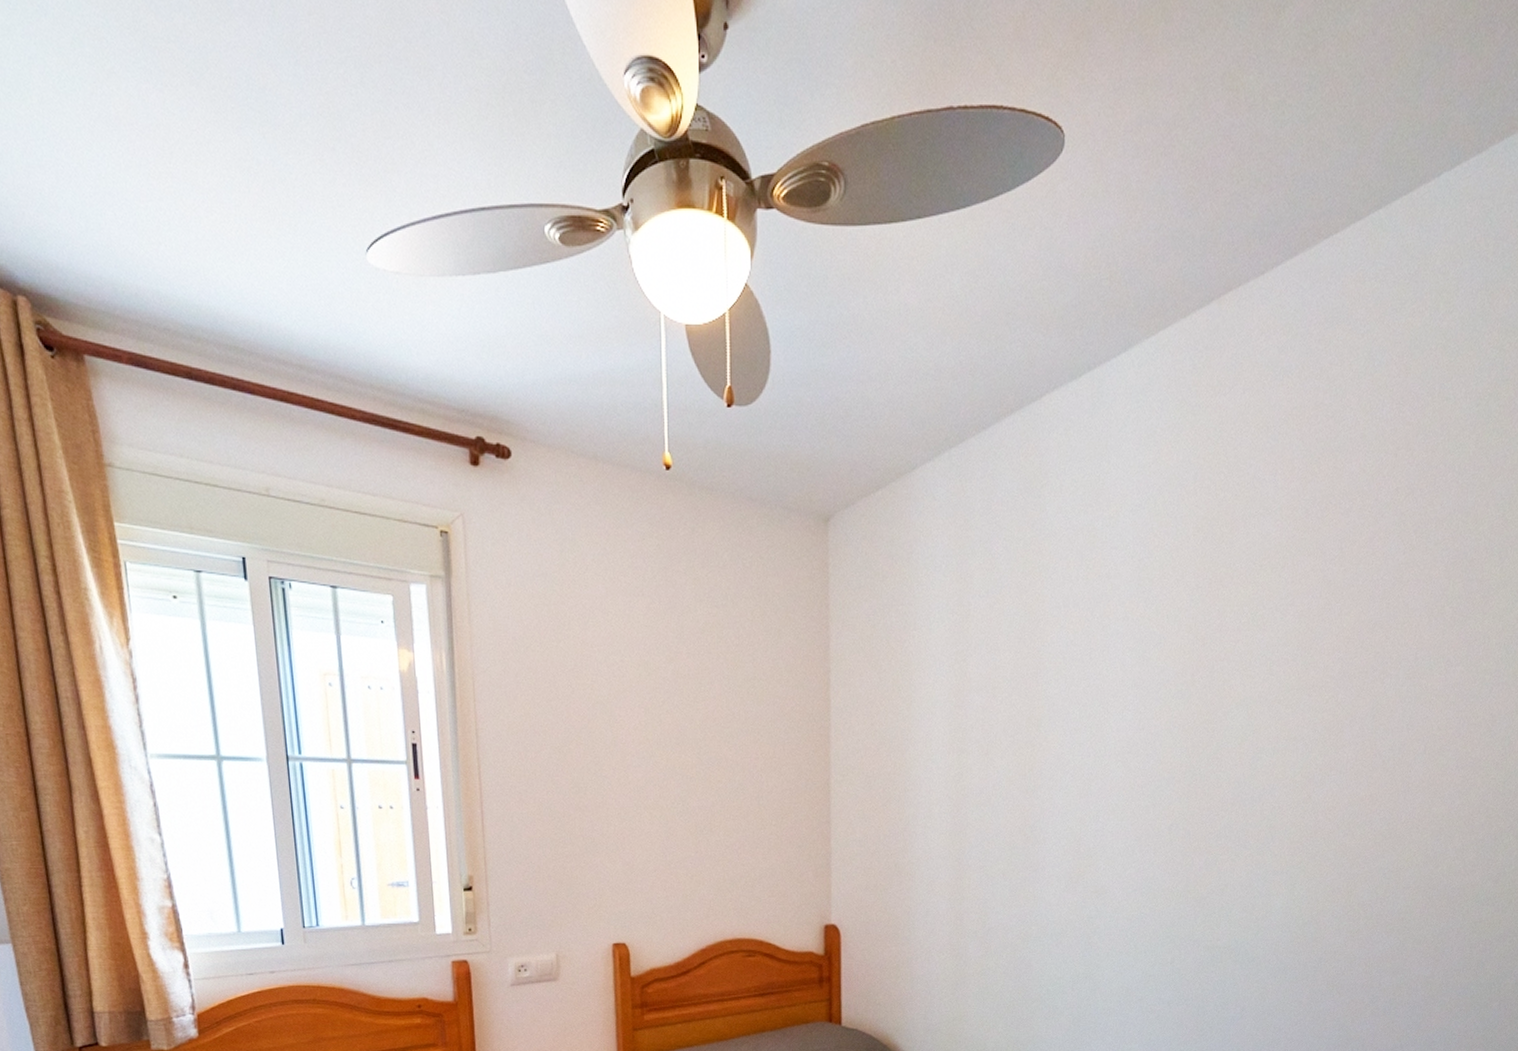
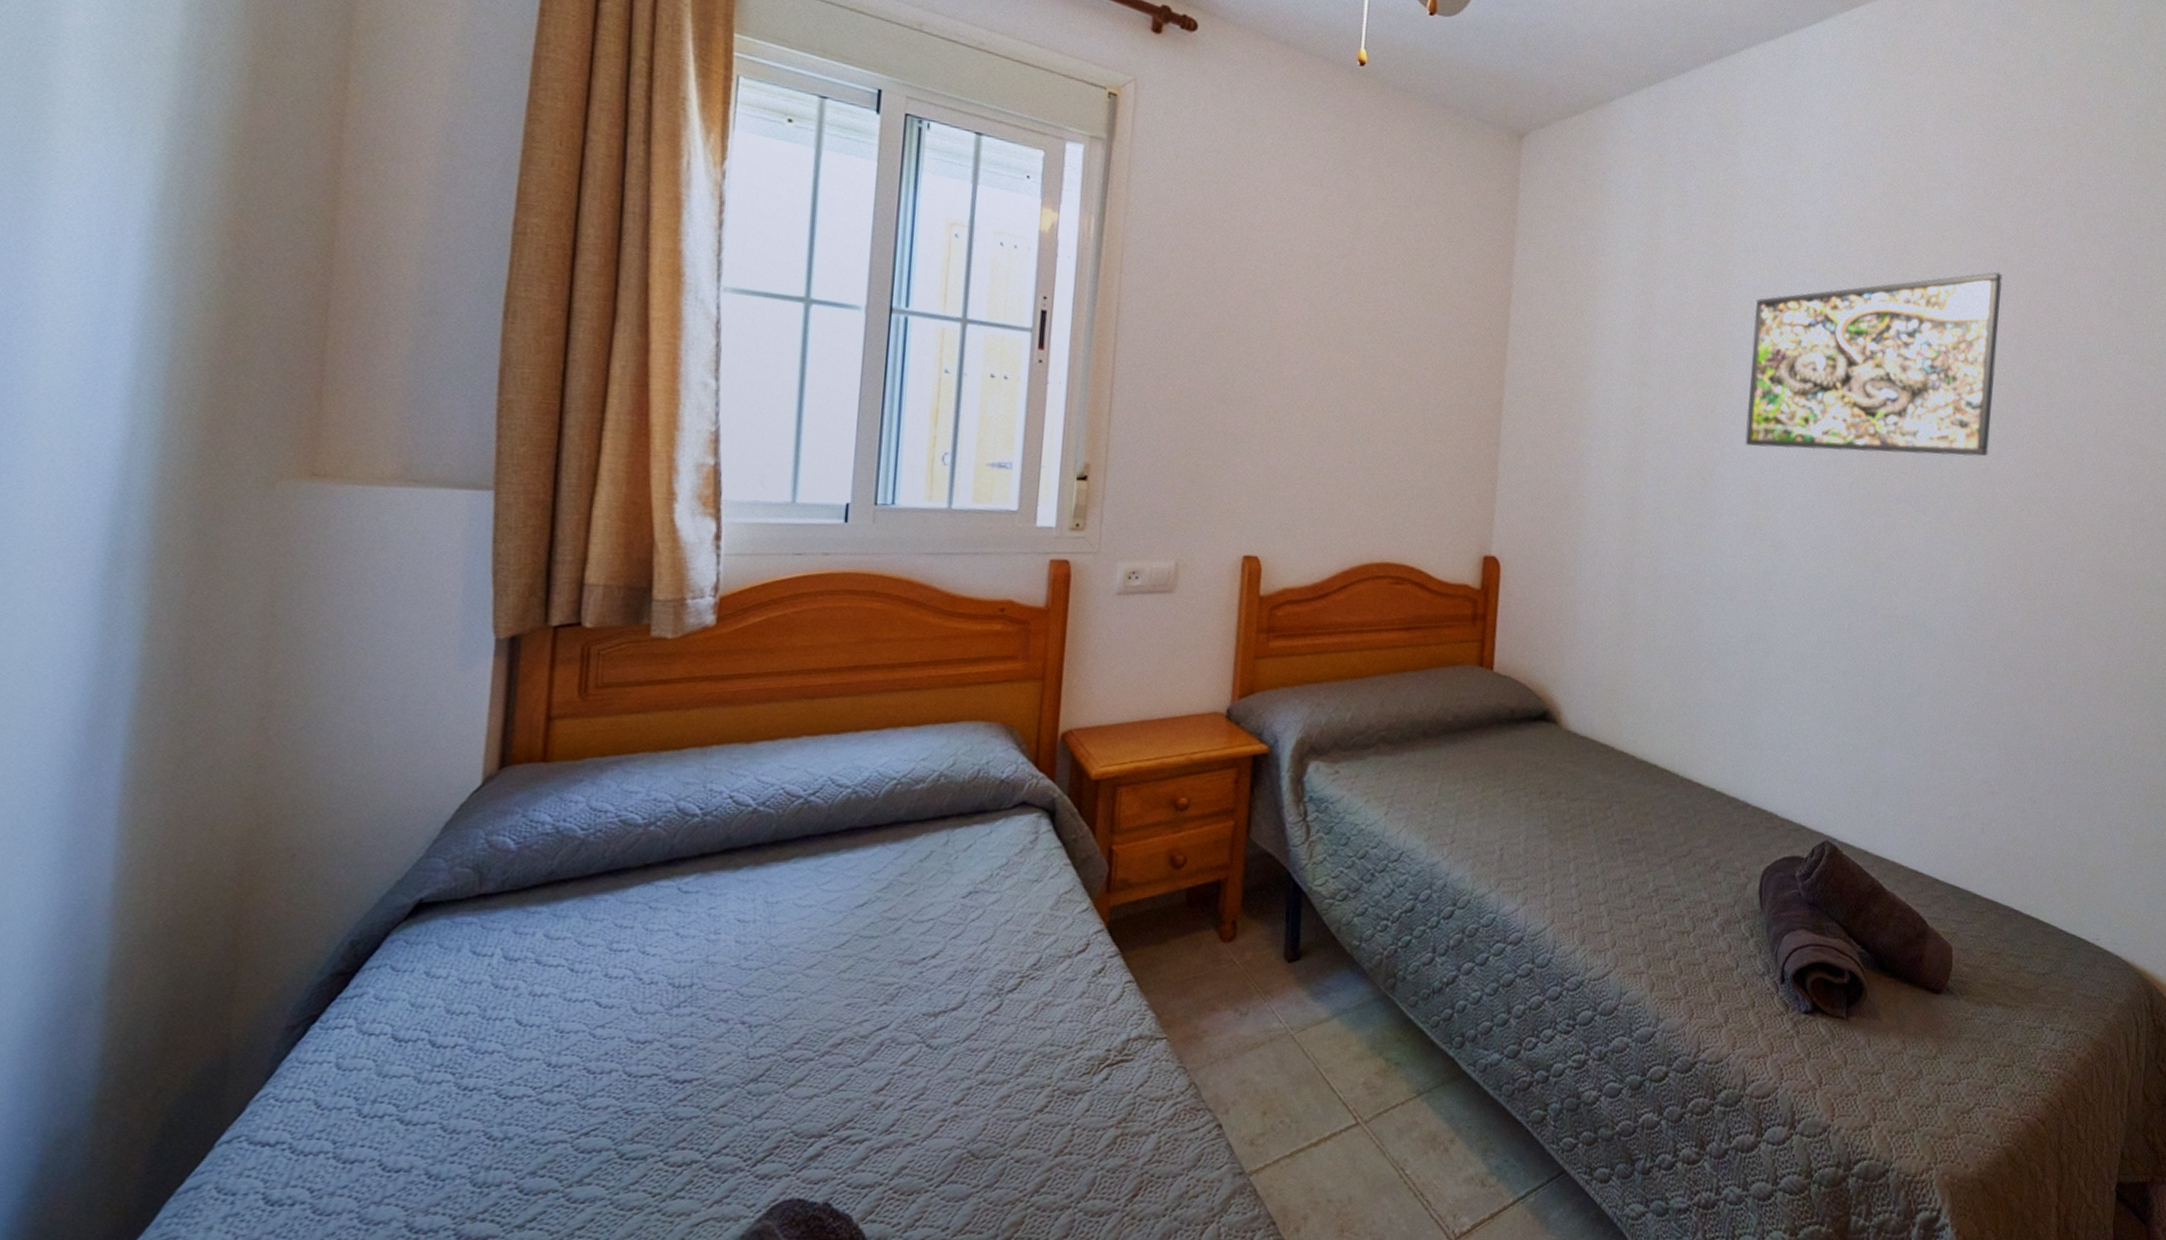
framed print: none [1064,597,1325,799] -> present [1745,272,2003,457]

